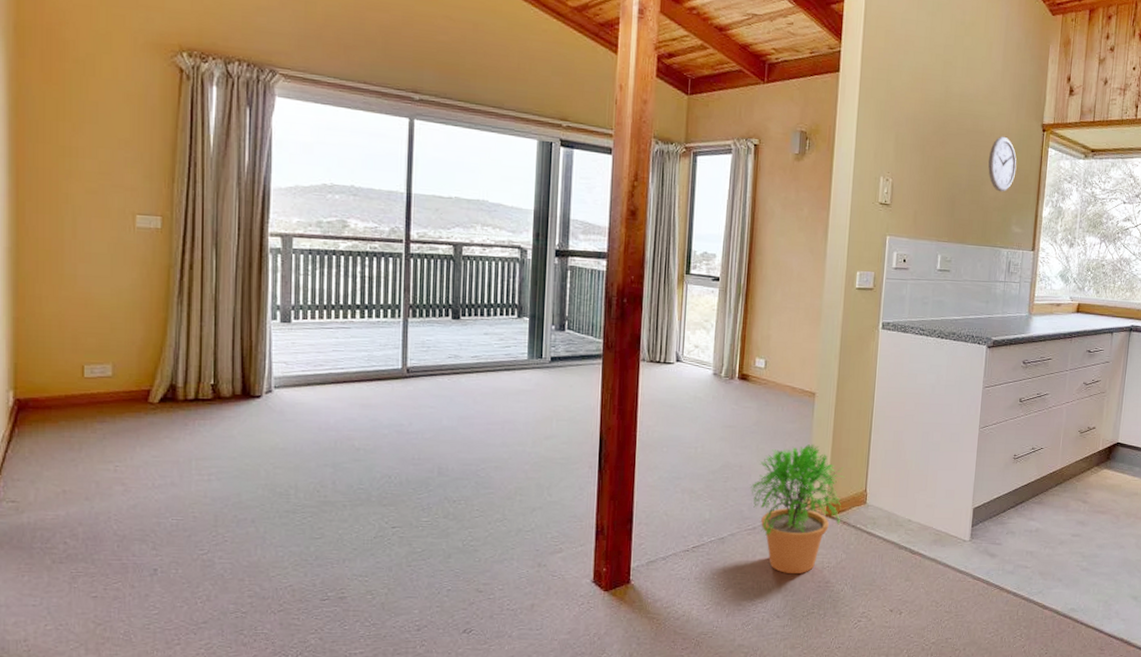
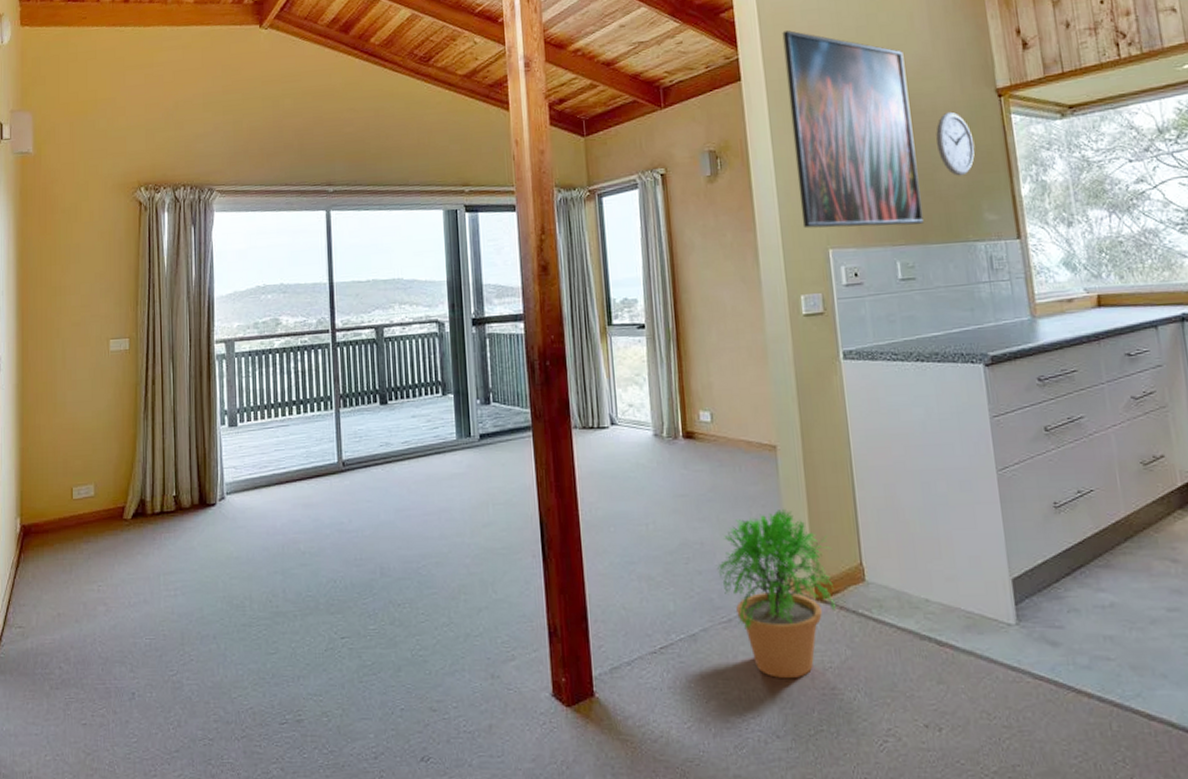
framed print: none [869,34,978,226] -> present [782,30,924,229]

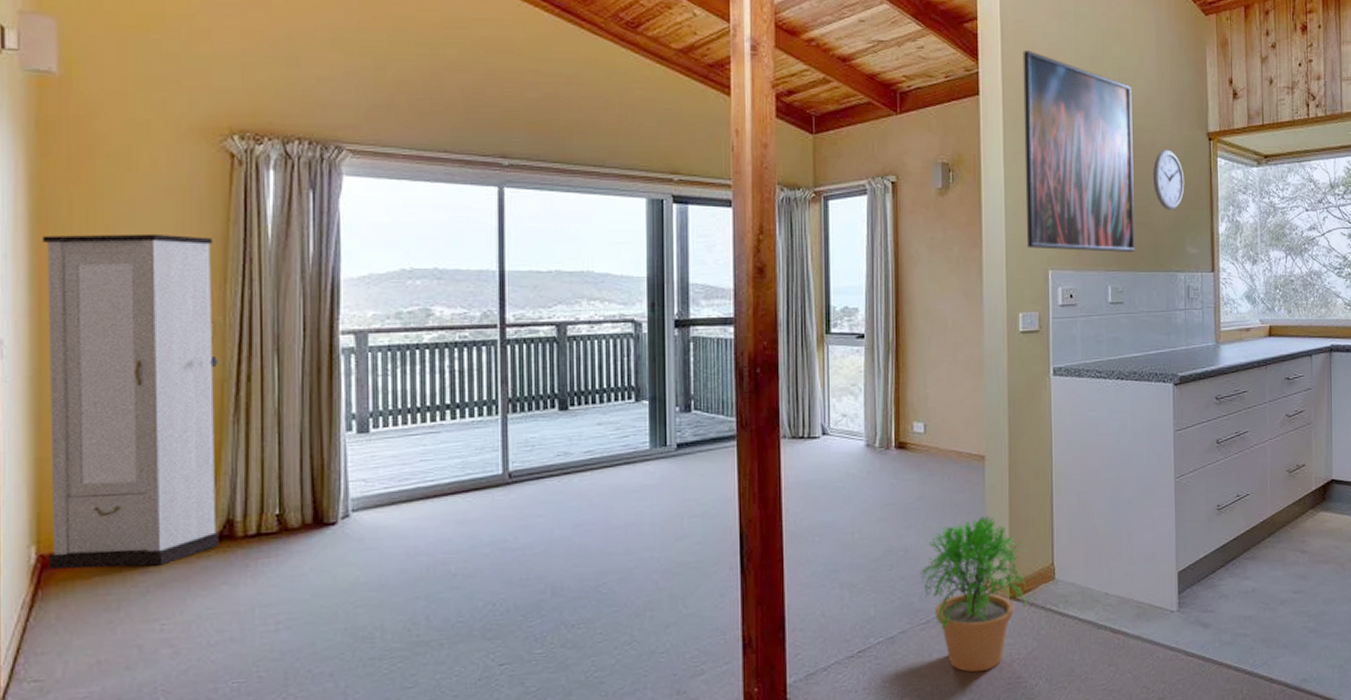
cabinet: none [24,269,135,538] -> present [43,233,219,570]

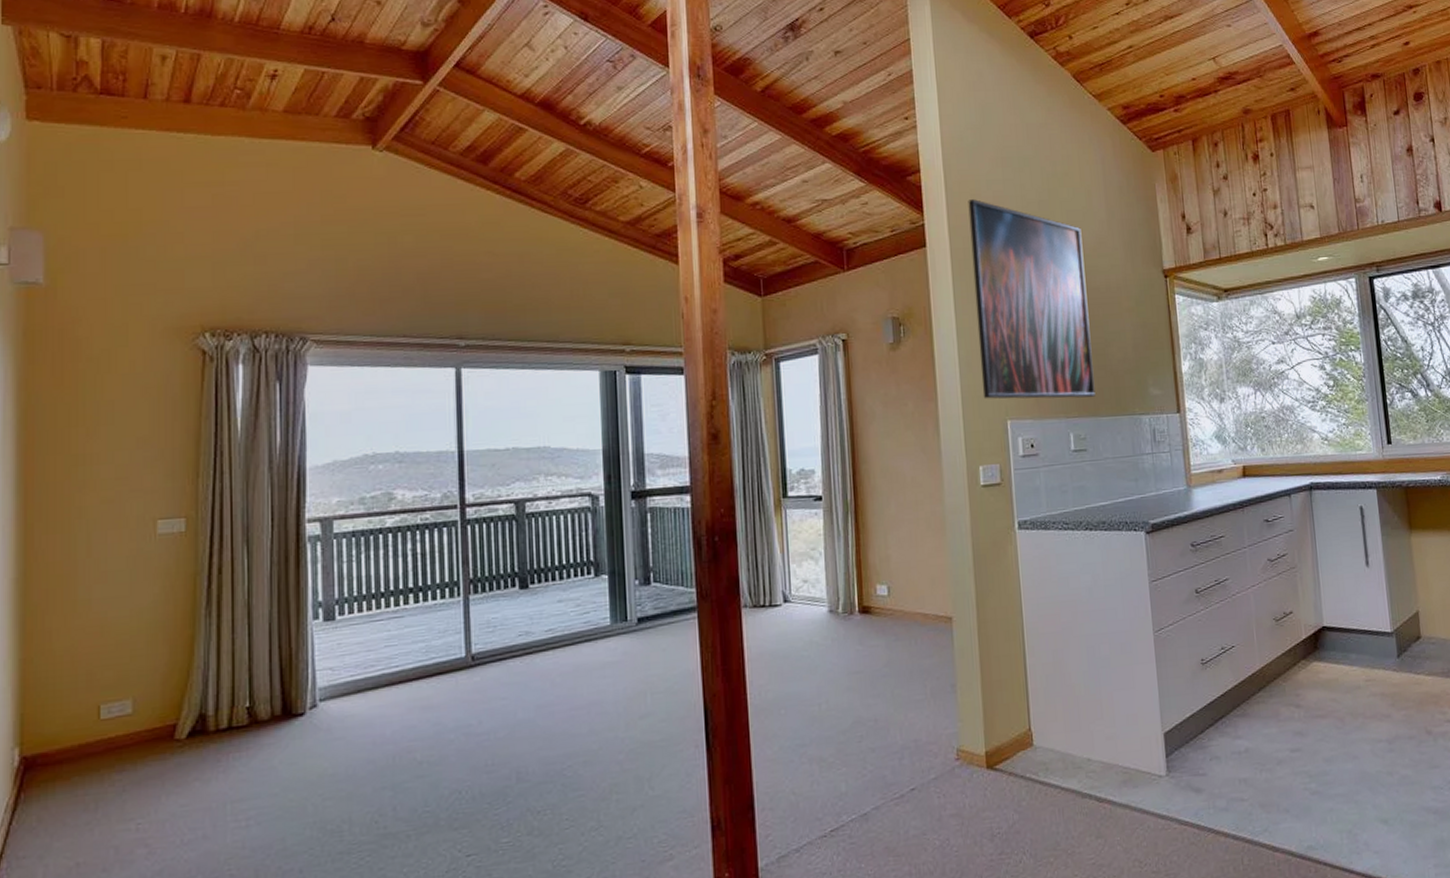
cabinet: present [43,233,219,570] -> none [29,432,192,771]
potted plant: present [919,516,1028,672] -> none [889,680,1005,849]
wall clock: present [1153,149,1185,210] -> none [1109,289,1143,352]

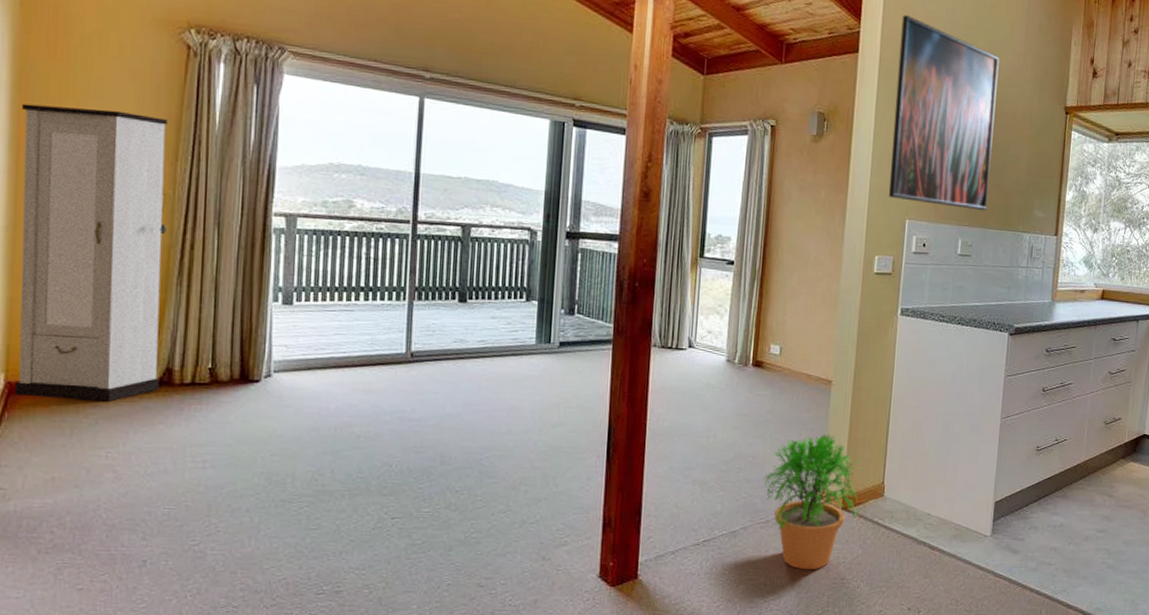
cabinet: none [29,432,192,771] -> present [15,103,168,402]
potted plant: none [889,680,1005,849] -> present [763,434,862,570]

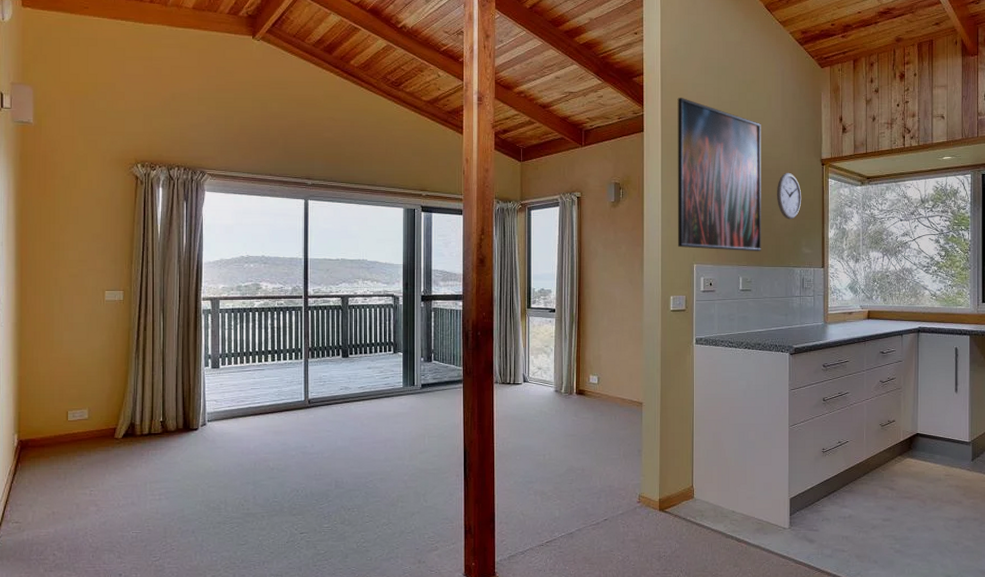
cabinet: present [15,103,168,402] -> none [24,230,126,452]
potted plant: present [763,434,862,570] -> none [592,448,674,564]
wall clock: none [1010,118,1039,176] -> present [777,172,802,220]

